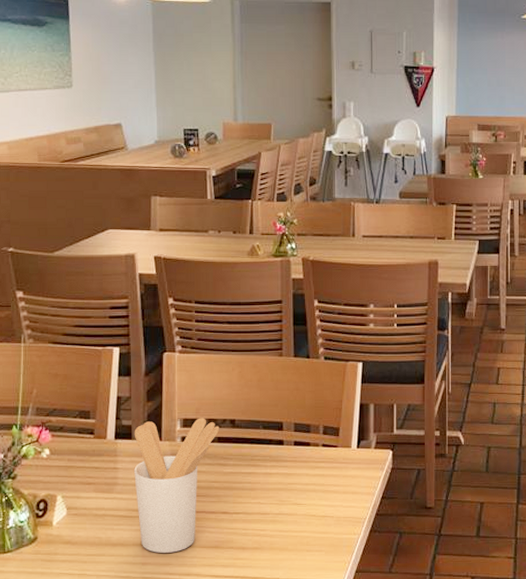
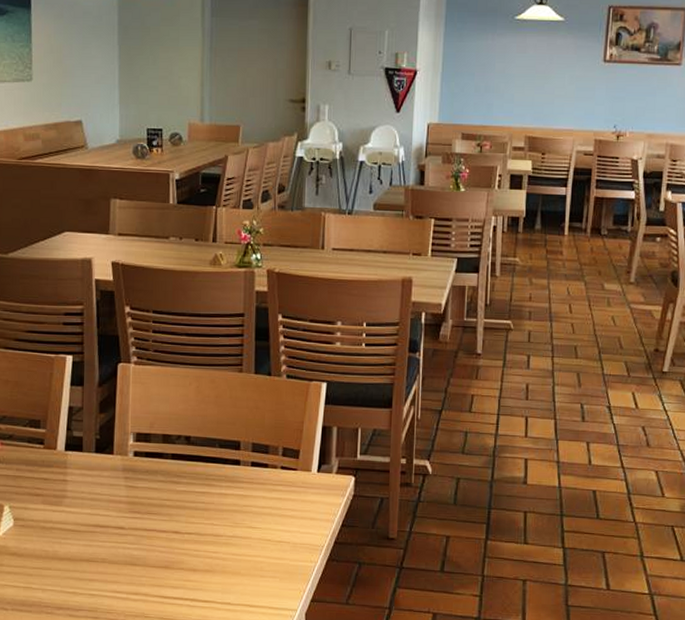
utensil holder: present [134,418,220,553] -> none [84,433,174,571]

